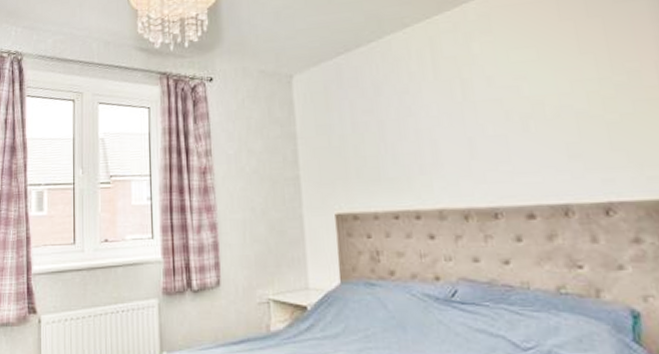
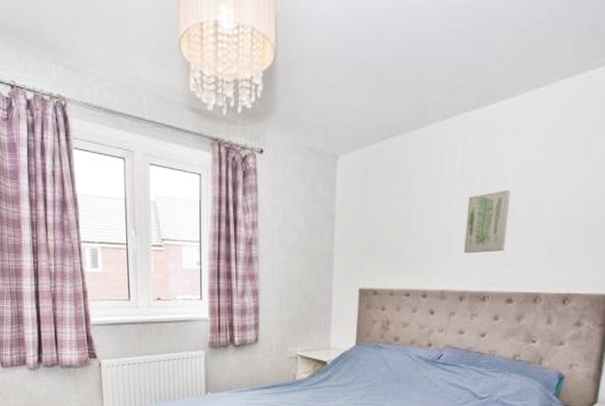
wall art: none [449,90,509,164] -> present [464,189,511,254]

